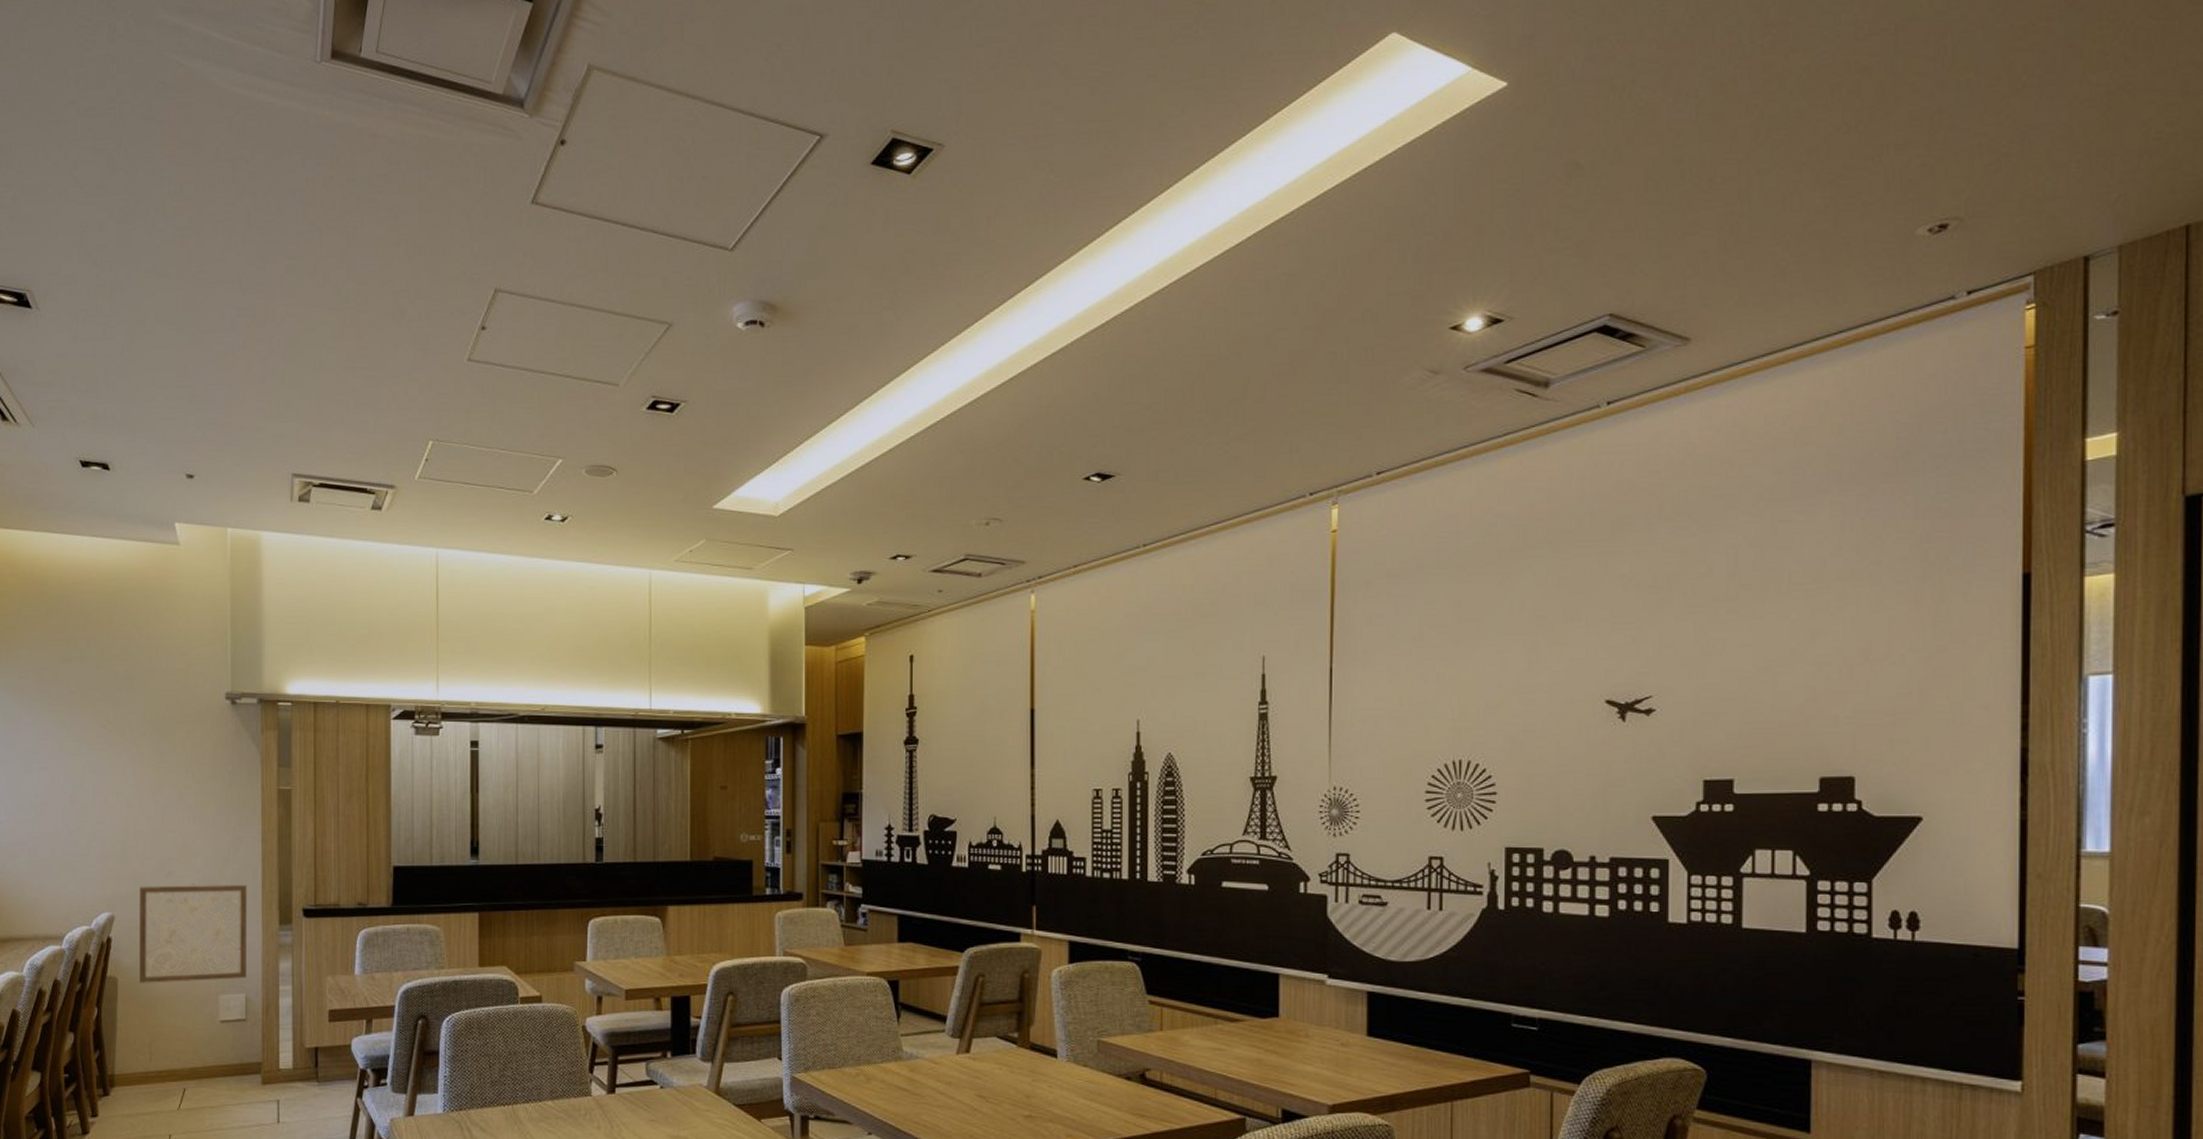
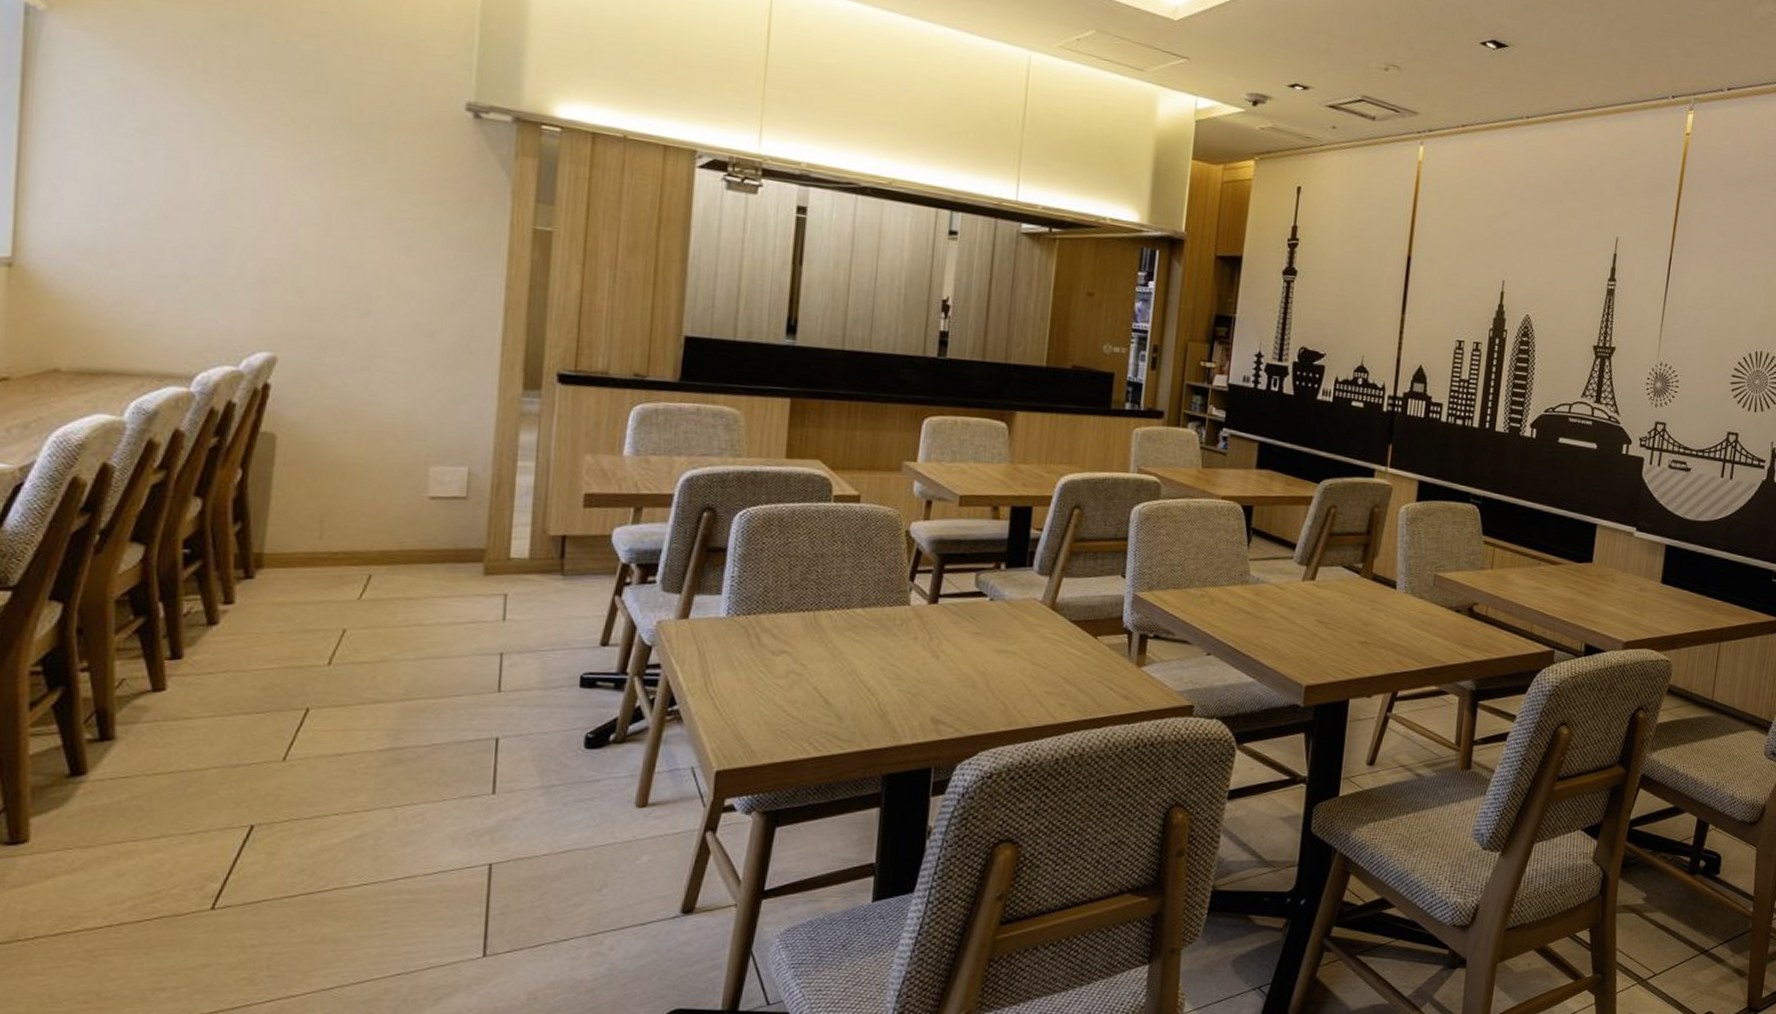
wall art: present [138,884,248,983] -> none [310,324,481,450]

